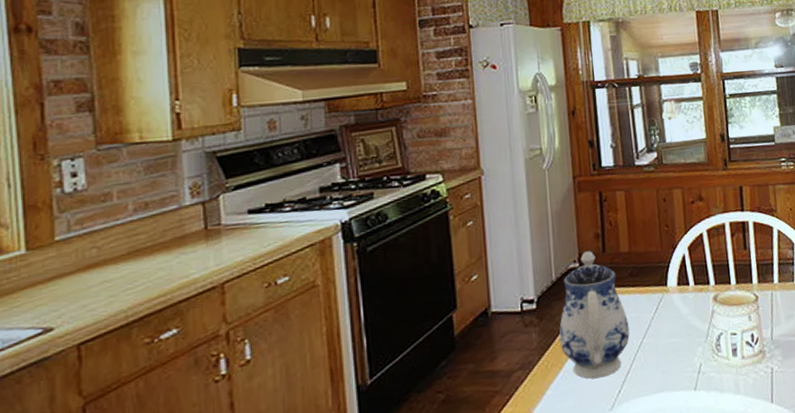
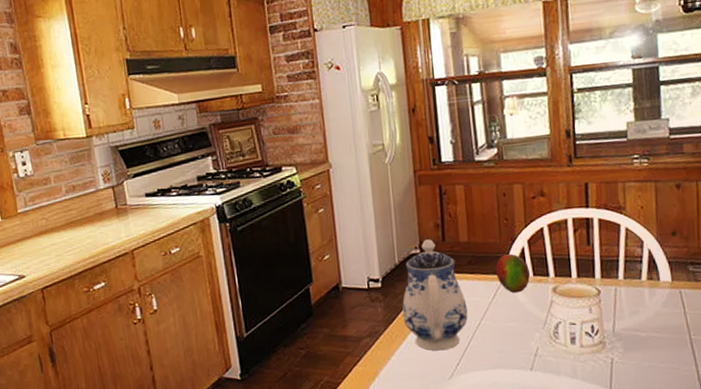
fruit: none [657,262,692,305] -> present [496,254,531,293]

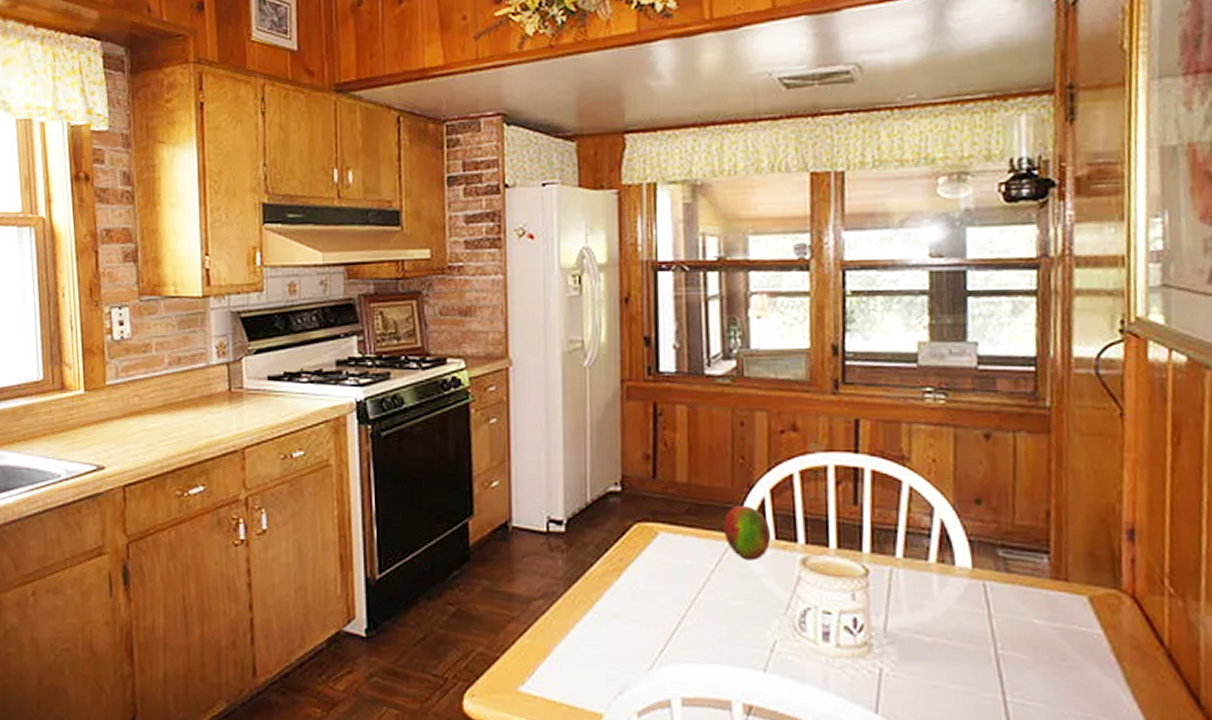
teapot: present [402,239,468,351] -> none [590,474,681,629]

